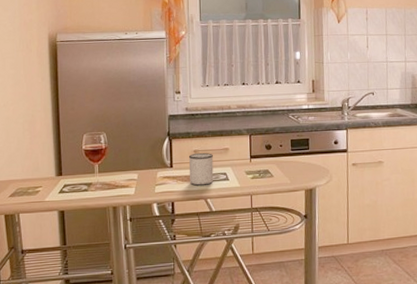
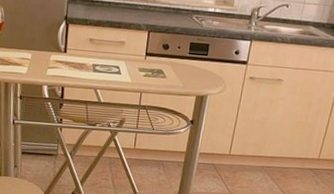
mug: present [188,152,214,186] -> none [81,41,108,76]

